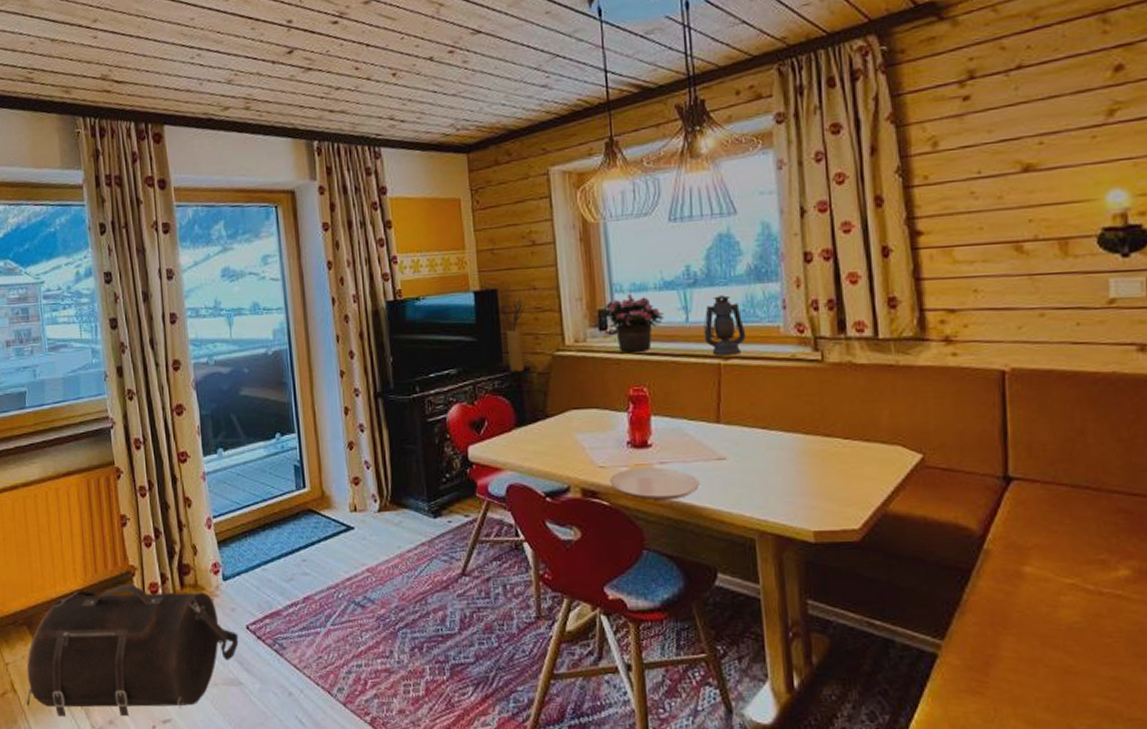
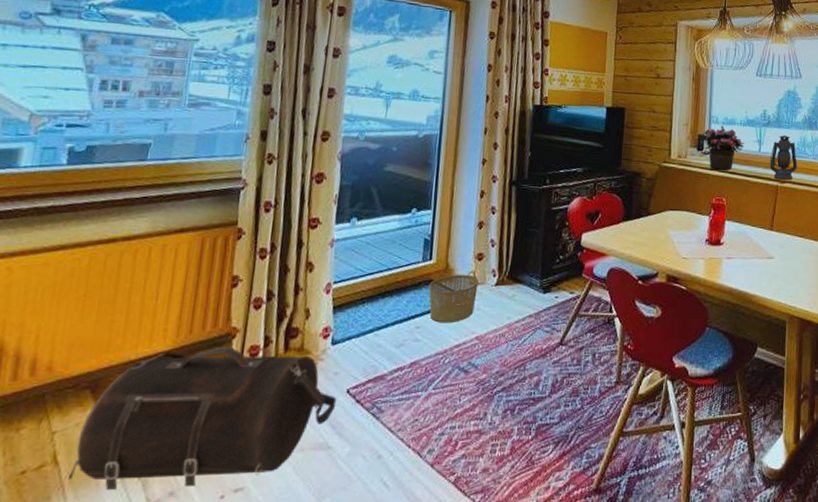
basket: none [307,496,360,555] -> present [428,270,479,323]
vase: present [501,296,527,373] -> none [625,115,647,177]
plate: present [608,468,700,500] -> none [688,261,753,288]

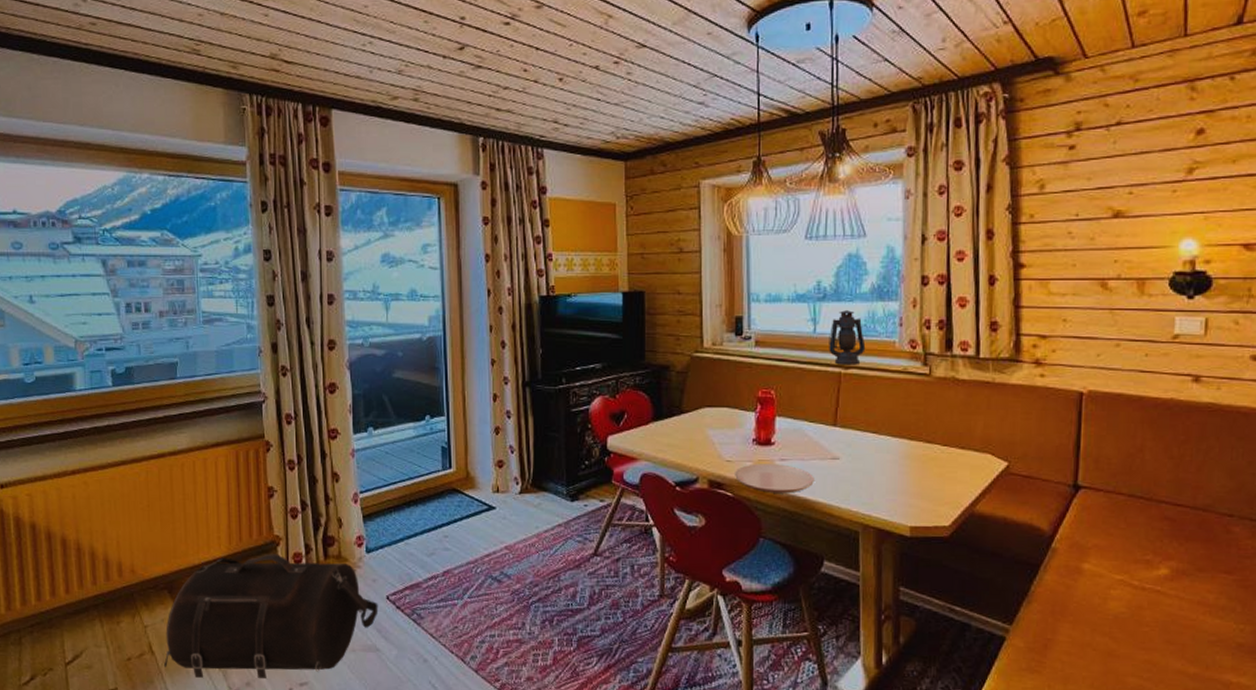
basket: present [428,270,479,323] -> none [452,478,502,533]
plate: none [688,261,753,288] -> present [734,464,814,494]
potted flower: present [700,125,745,170] -> none [738,303,795,357]

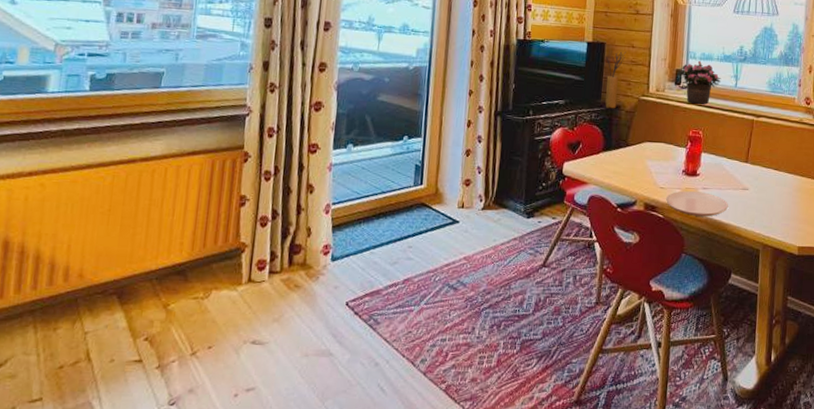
duffel bag: present [163,554,379,678] -> none [99,260,337,385]
vase: none [647,300,671,370] -> present [605,50,626,109]
potted flower: none [738,303,795,357] -> present [678,60,722,104]
lantern: present [829,310,866,365] -> none [745,71,773,115]

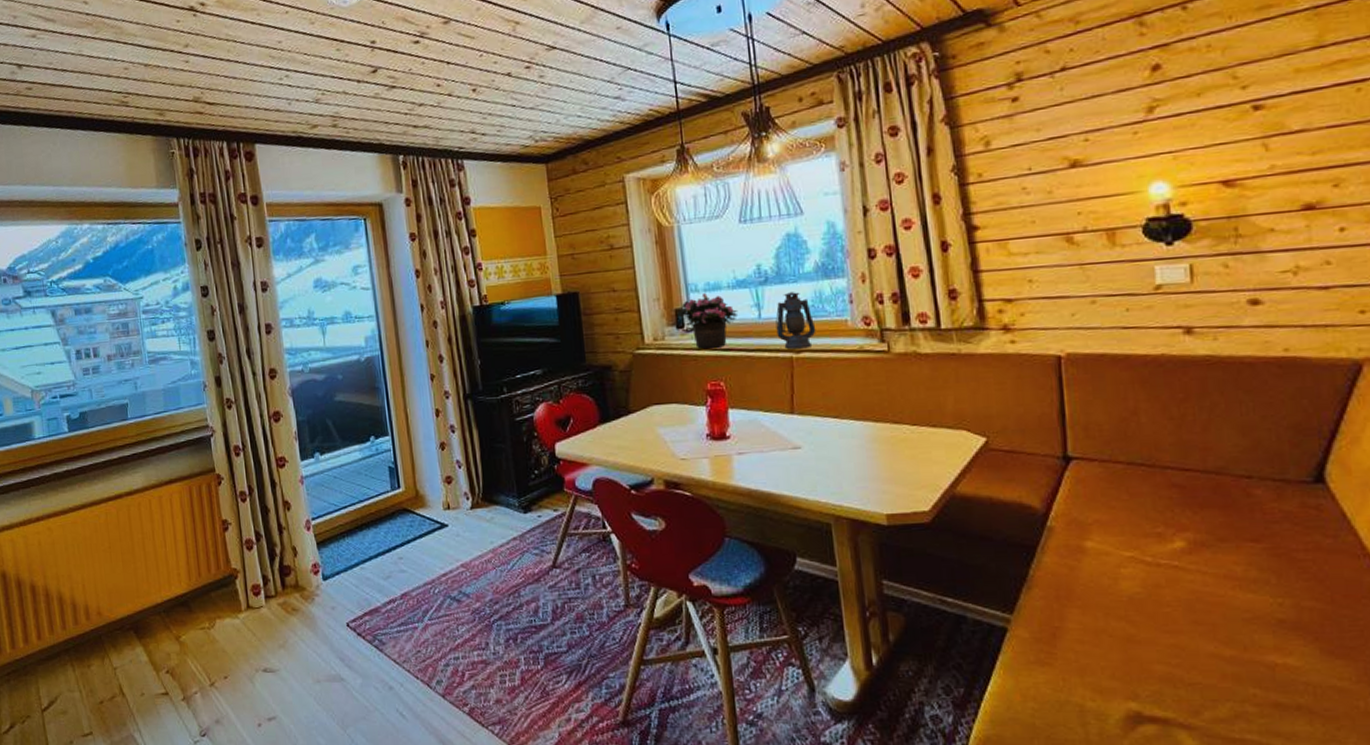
vase: present [605,50,626,109] -> none [582,298,607,371]
plate: present [665,191,728,217] -> none [690,458,777,490]
lantern: none [745,71,773,115] -> present [775,292,816,349]

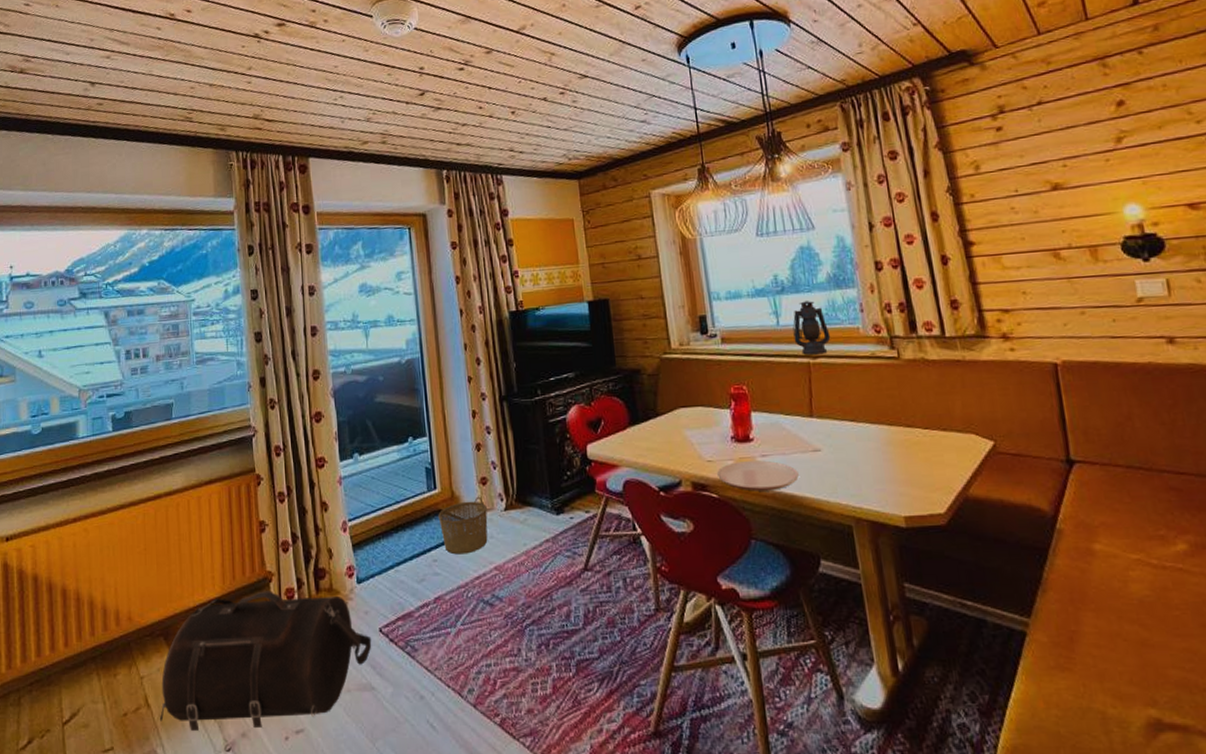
duffel bag: none [134,587,340,717] -> present [159,591,372,731]
basket: none [403,495,454,552] -> present [438,496,488,555]
potted flower: present [678,292,739,349] -> none [702,300,758,354]
plate: none [690,458,777,490] -> present [716,460,799,492]

